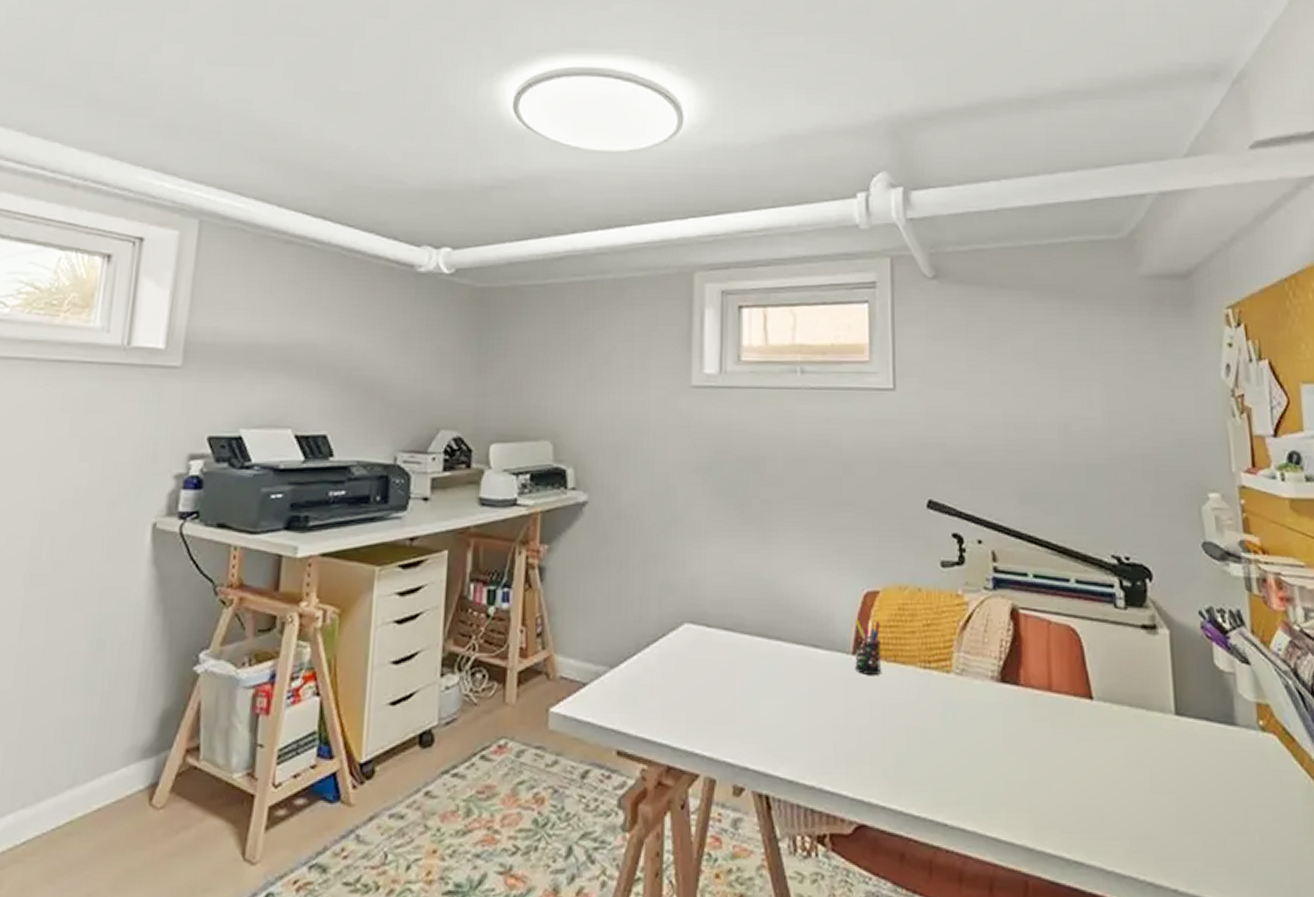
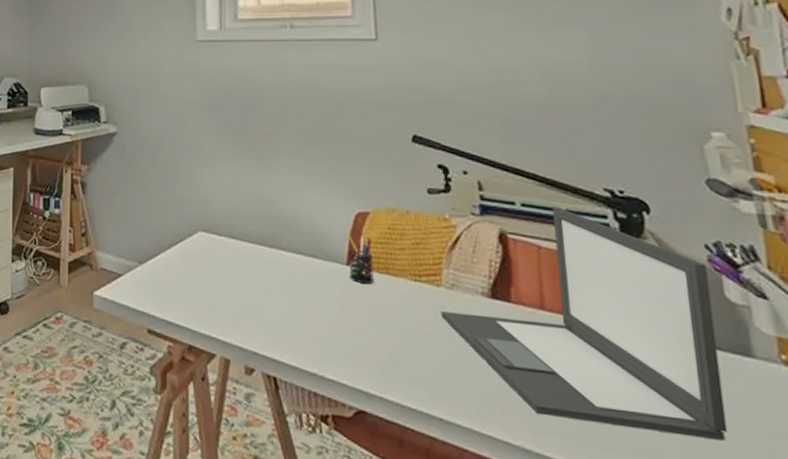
laptop: none [949,577,1212,815] -> present [441,207,728,440]

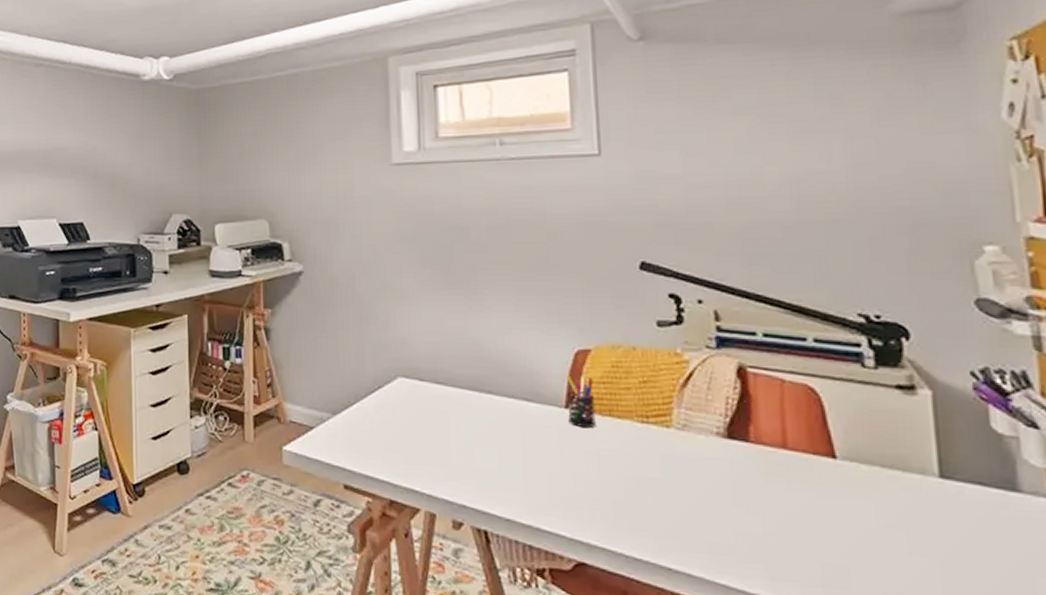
laptop: present [441,207,728,440] -> none [670,336,987,581]

